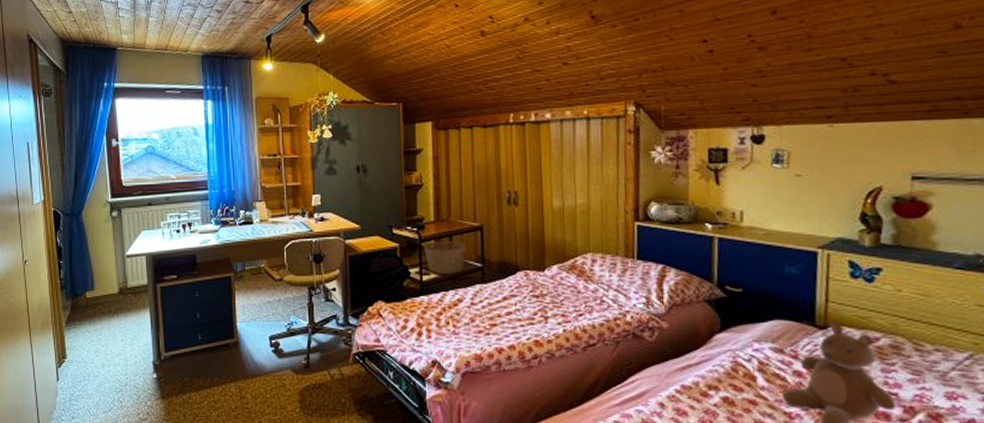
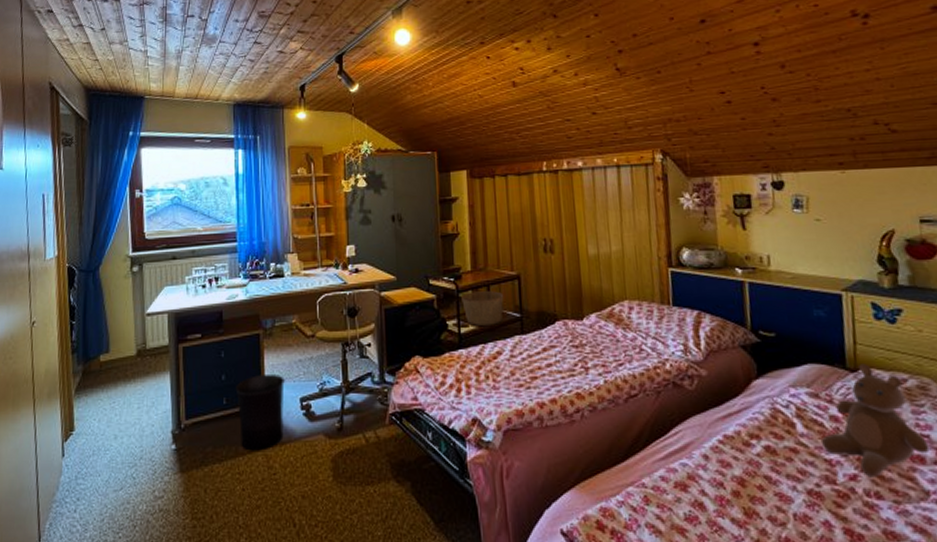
waste bin: none [209,313,255,382] -> present [235,373,285,451]

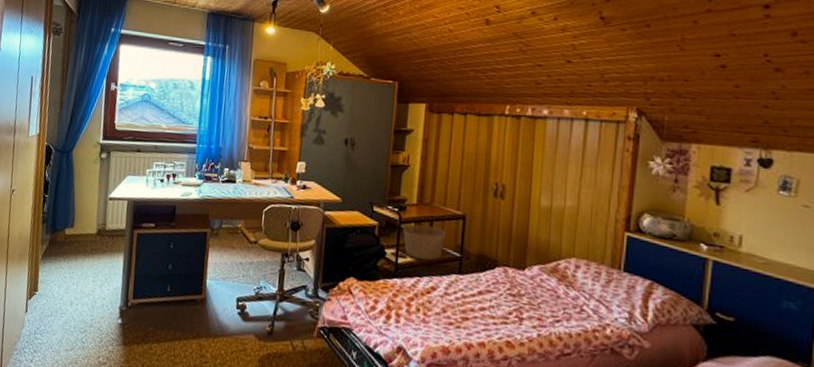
waste bin: present [235,373,285,451] -> none [179,269,225,339]

